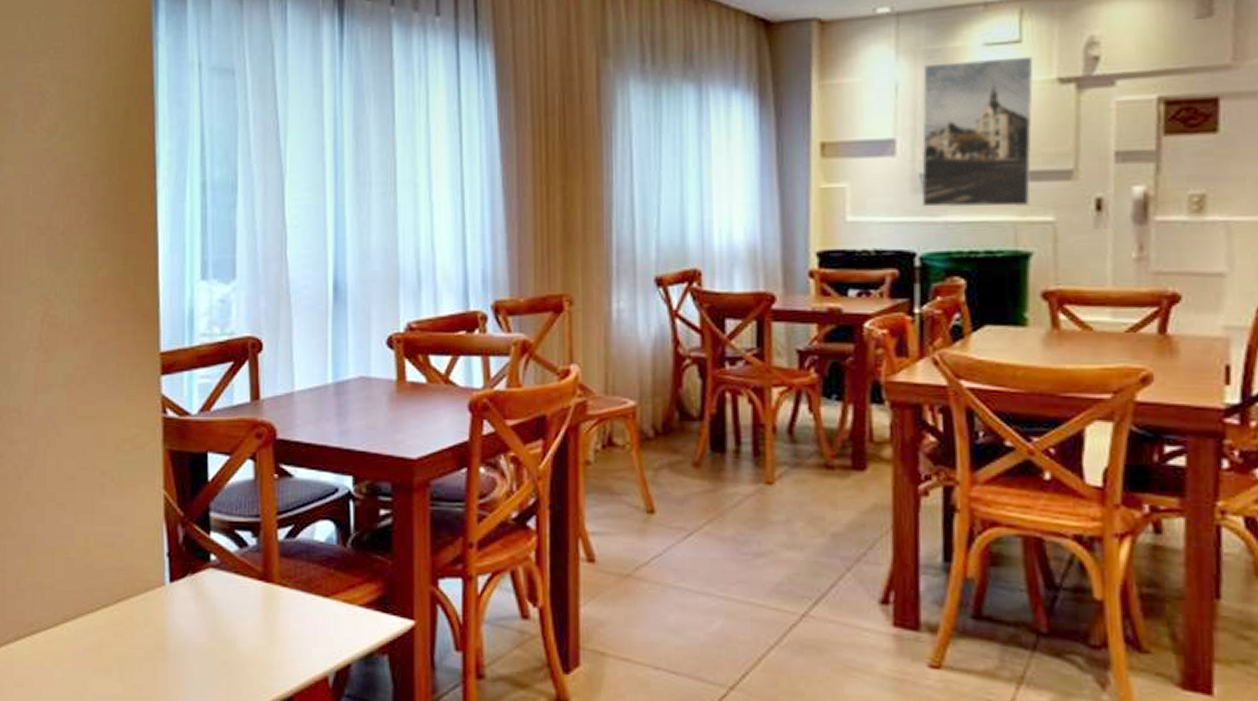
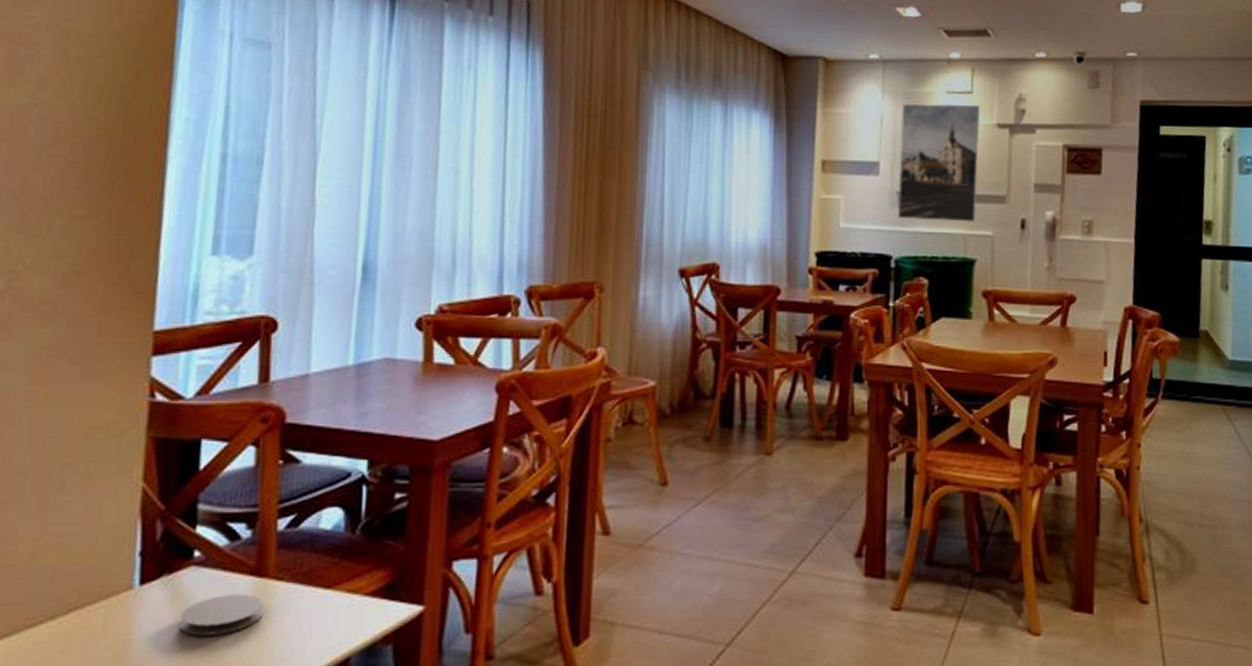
coaster: none [204,596,273,633] -> present [180,593,264,636]

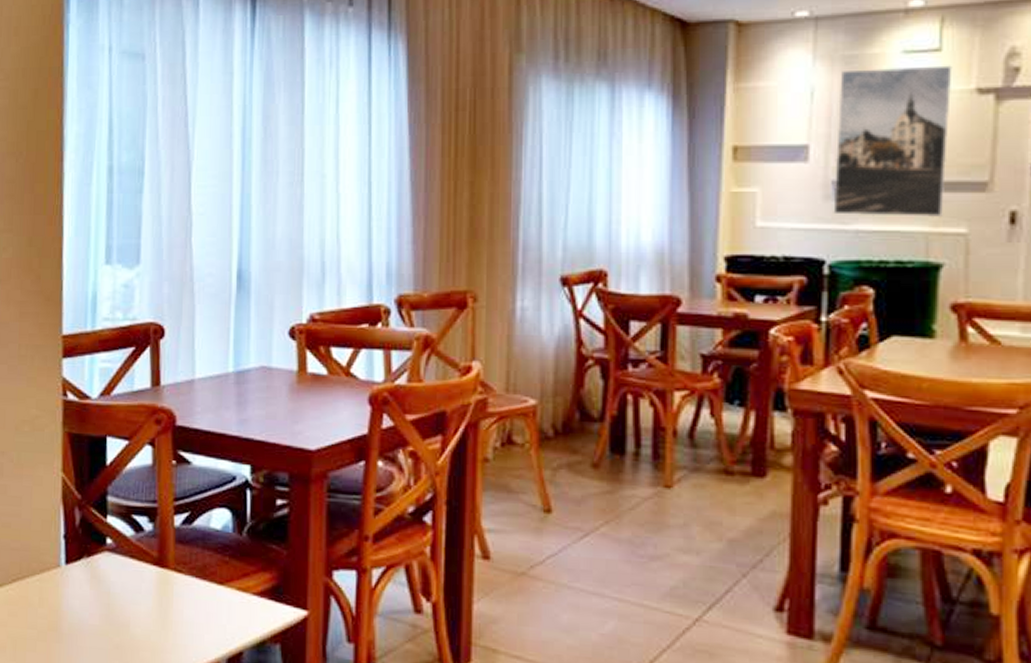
coaster: present [180,593,264,636] -> none [98,580,167,616]

